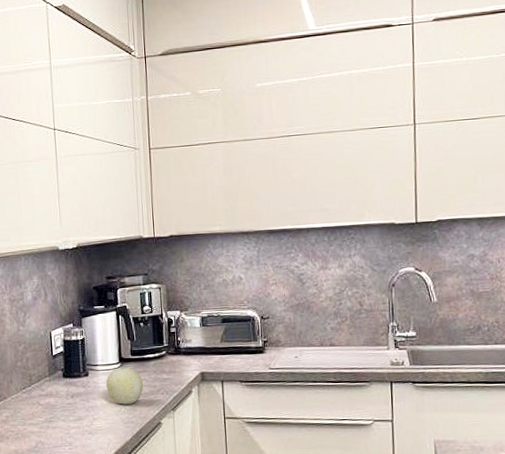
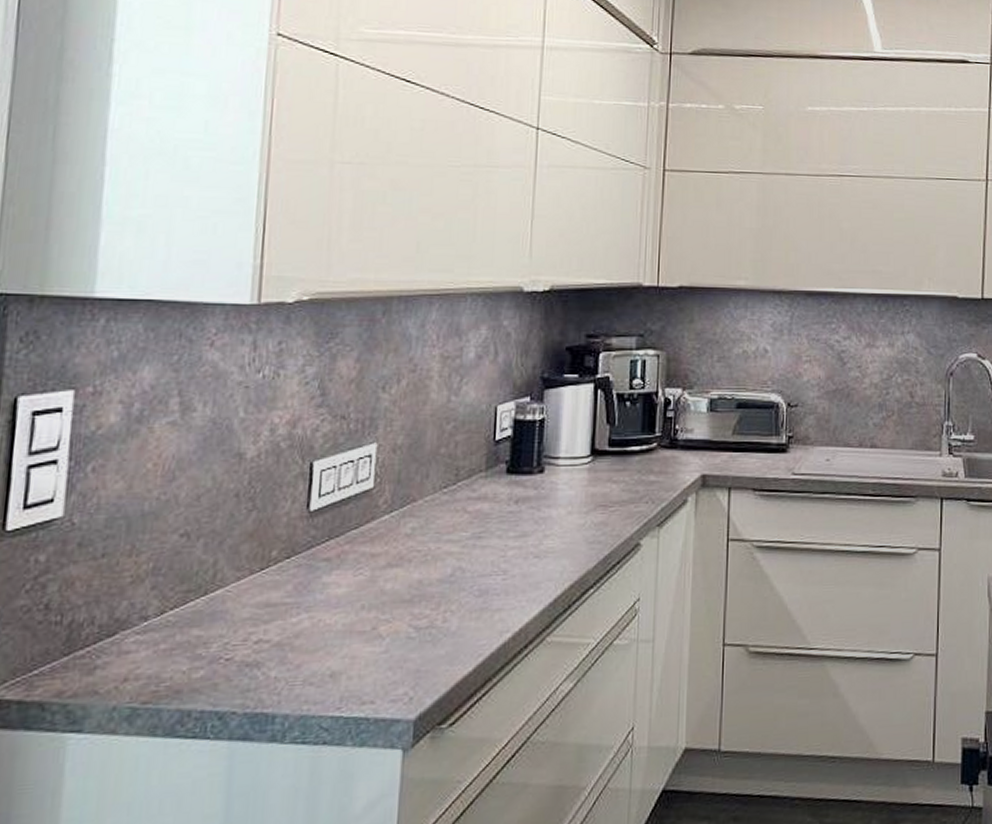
fruit: present [106,367,143,405] -> none [568,463,621,516]

